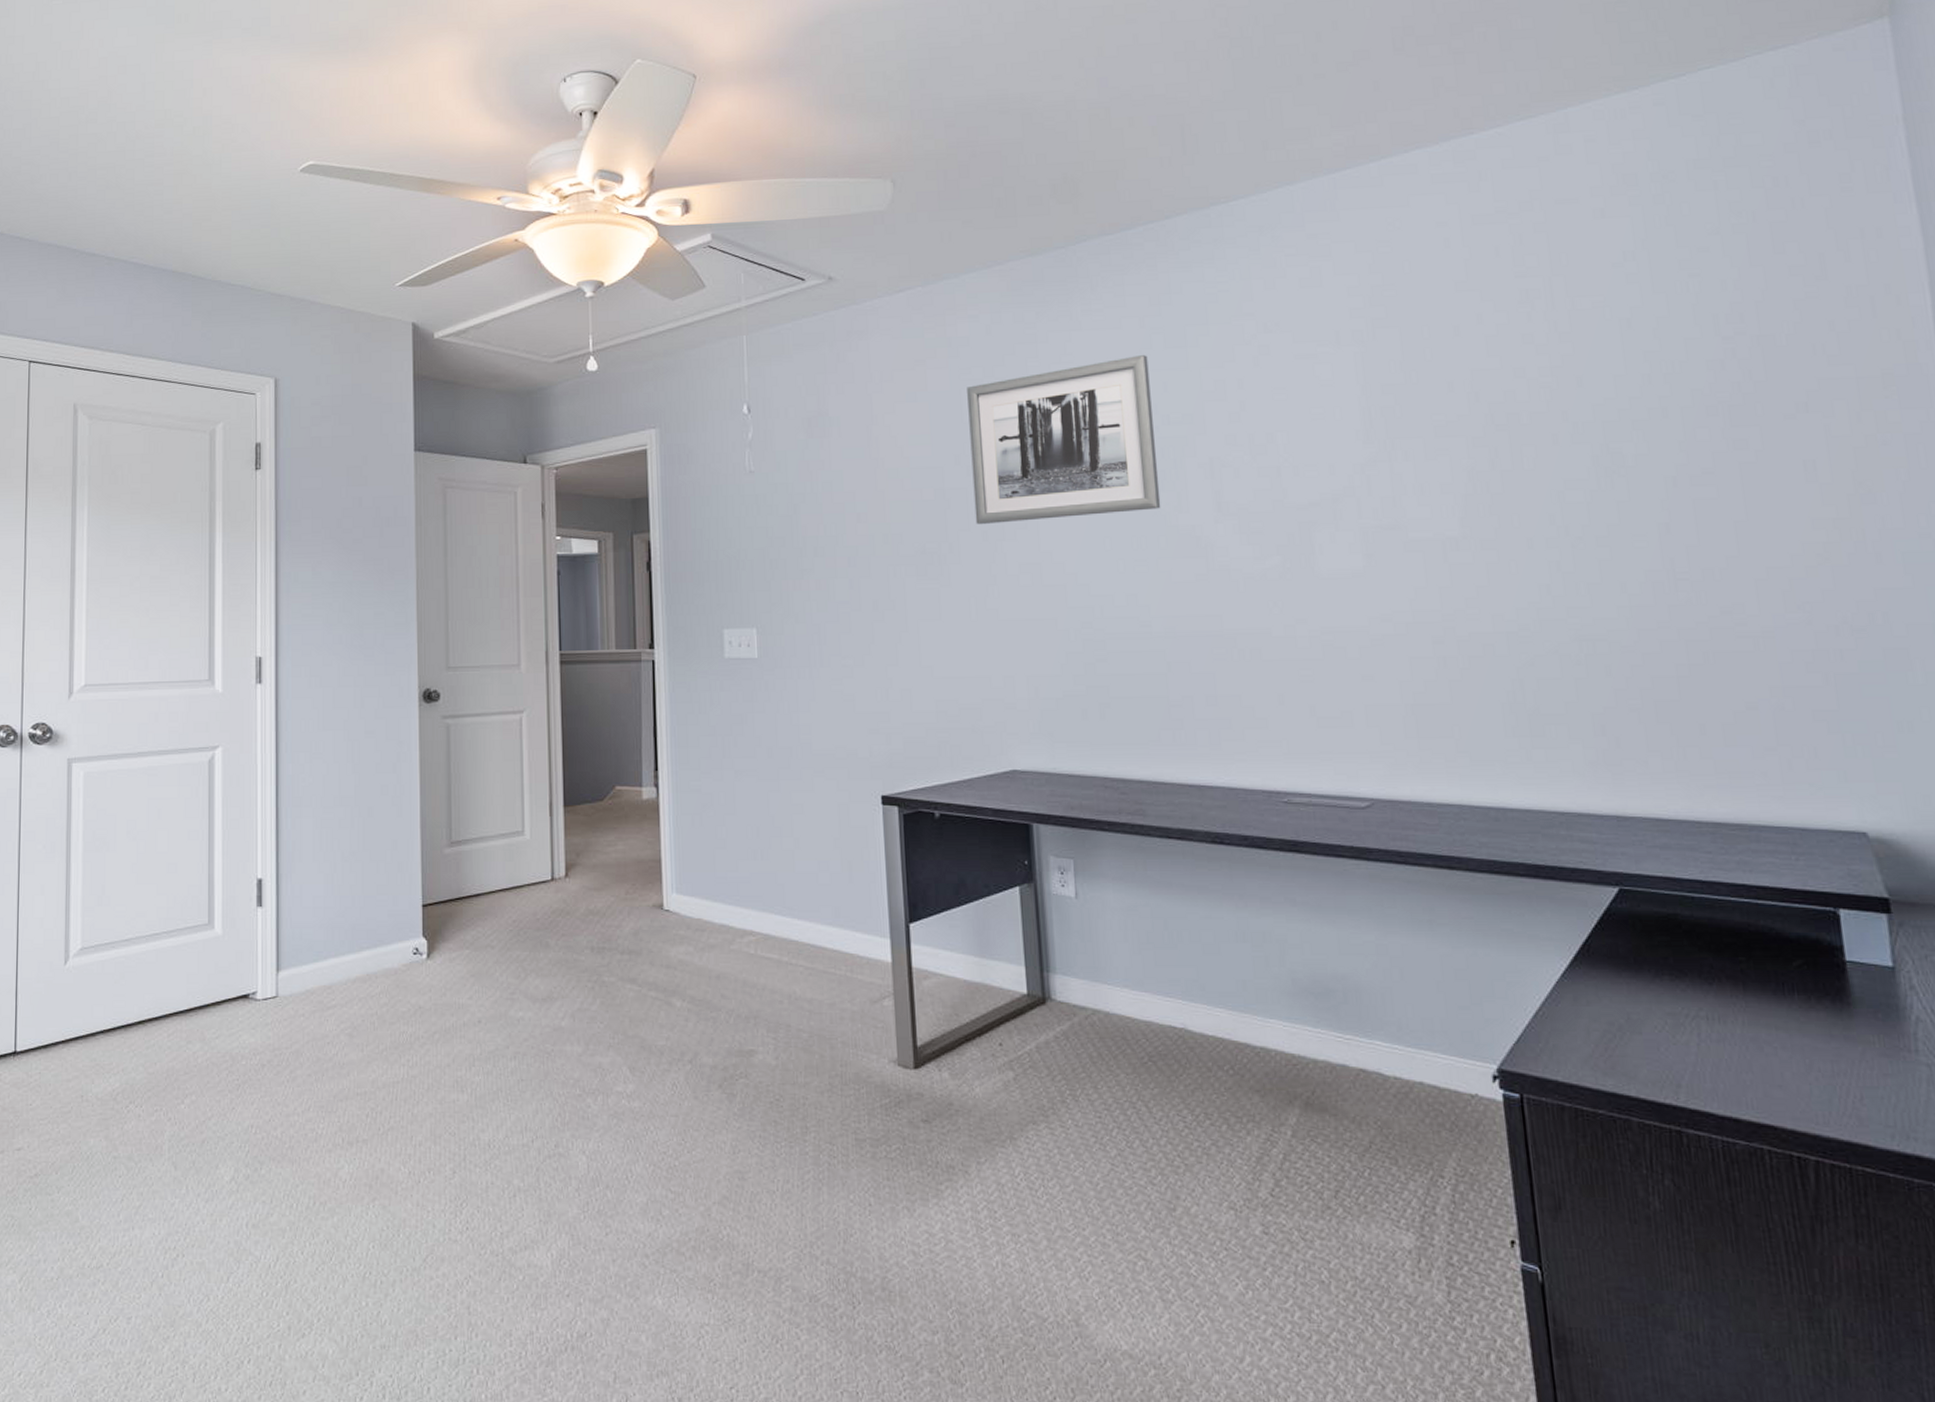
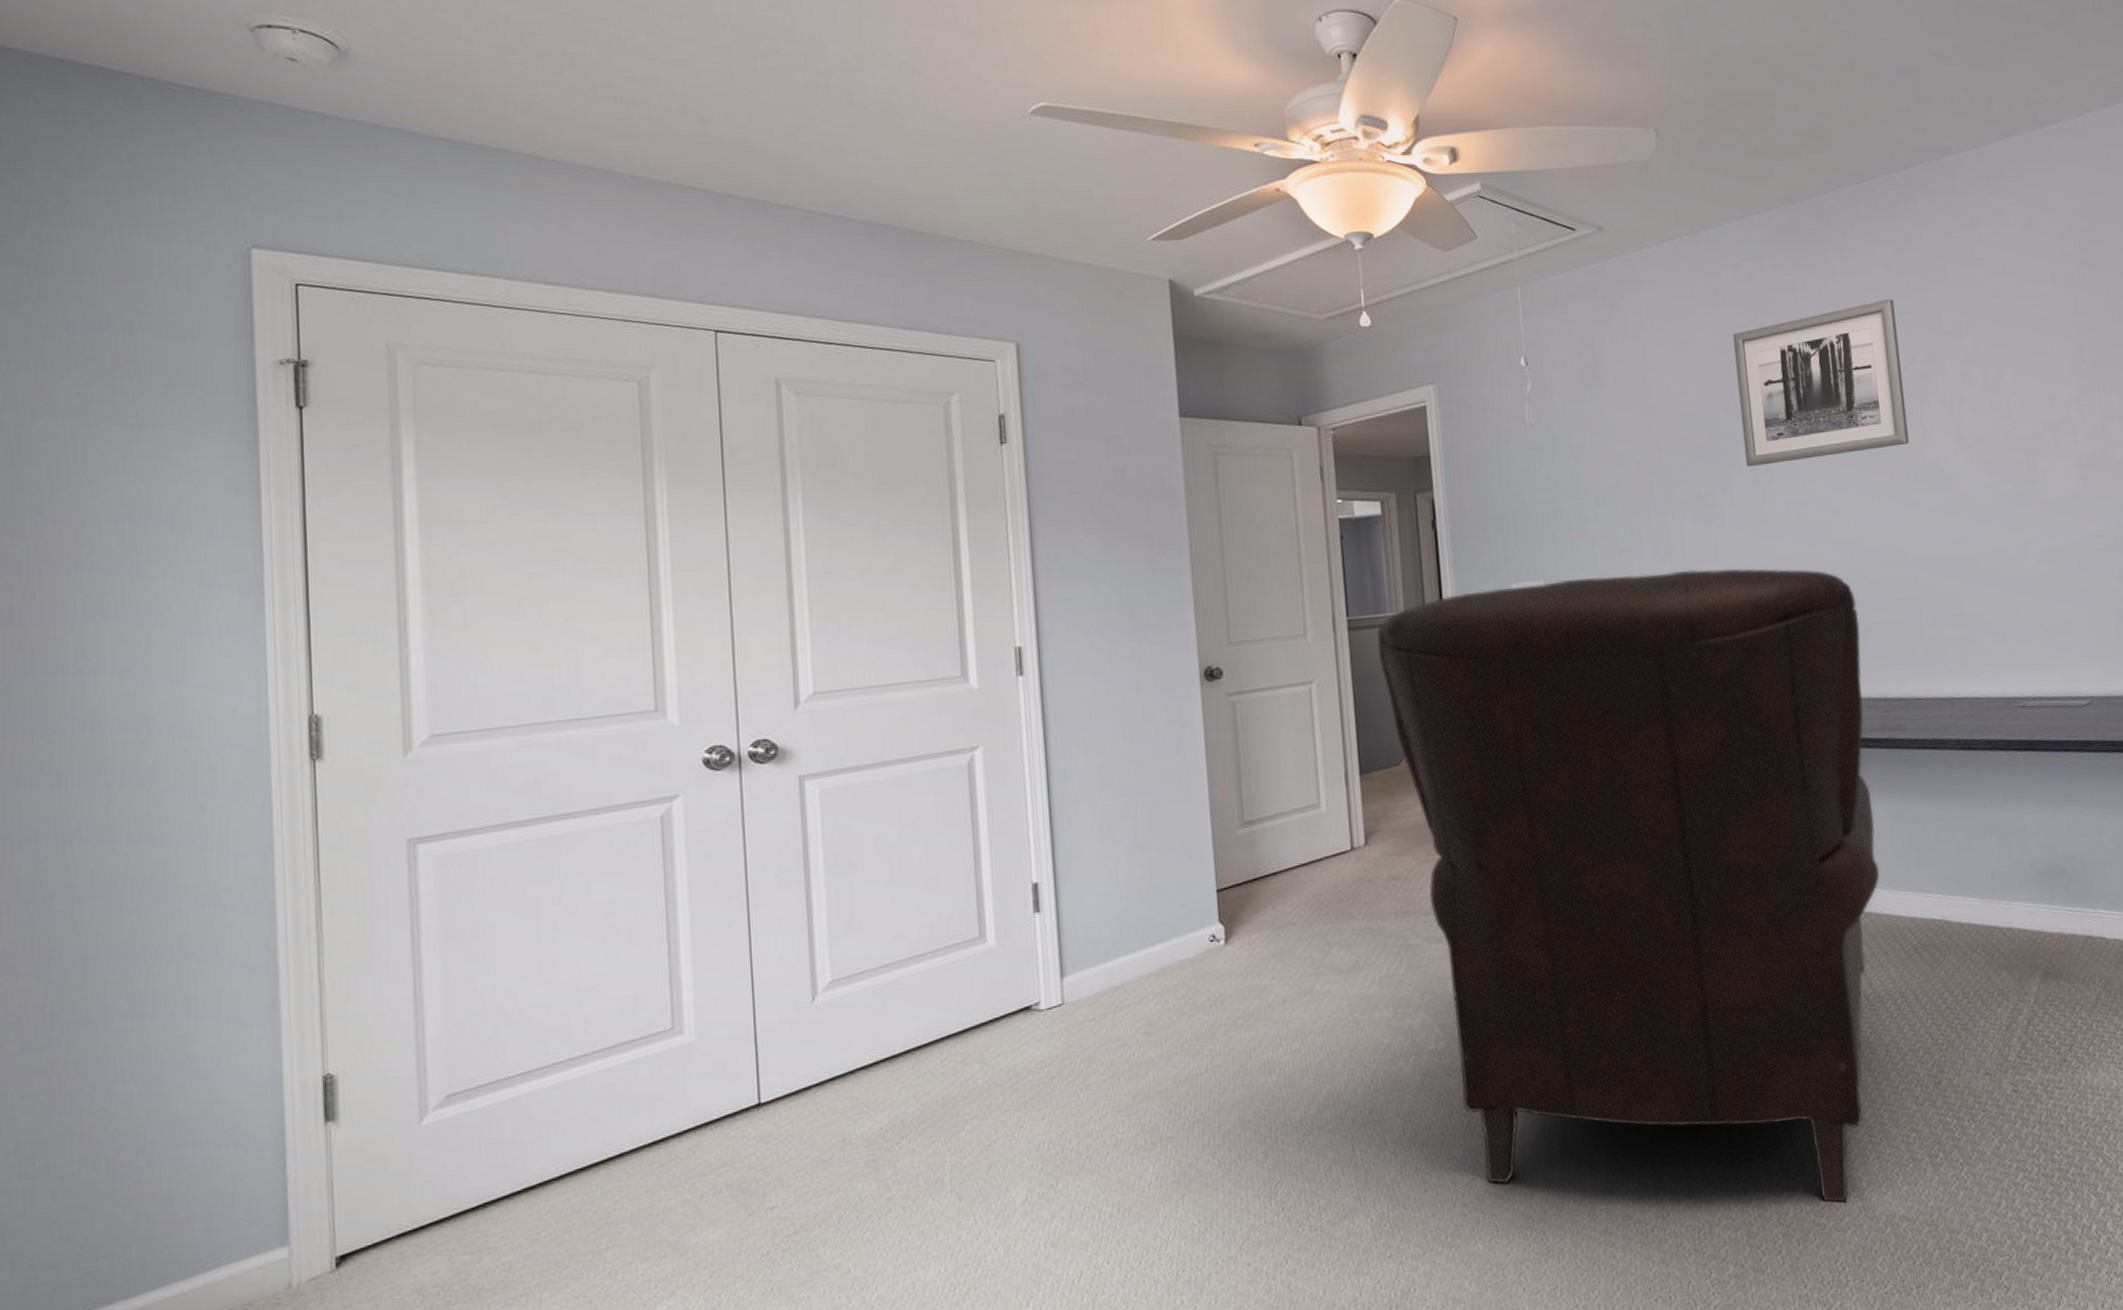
chair: none [587,627,1111,1325] -> present [1377,568,1880,1203]

